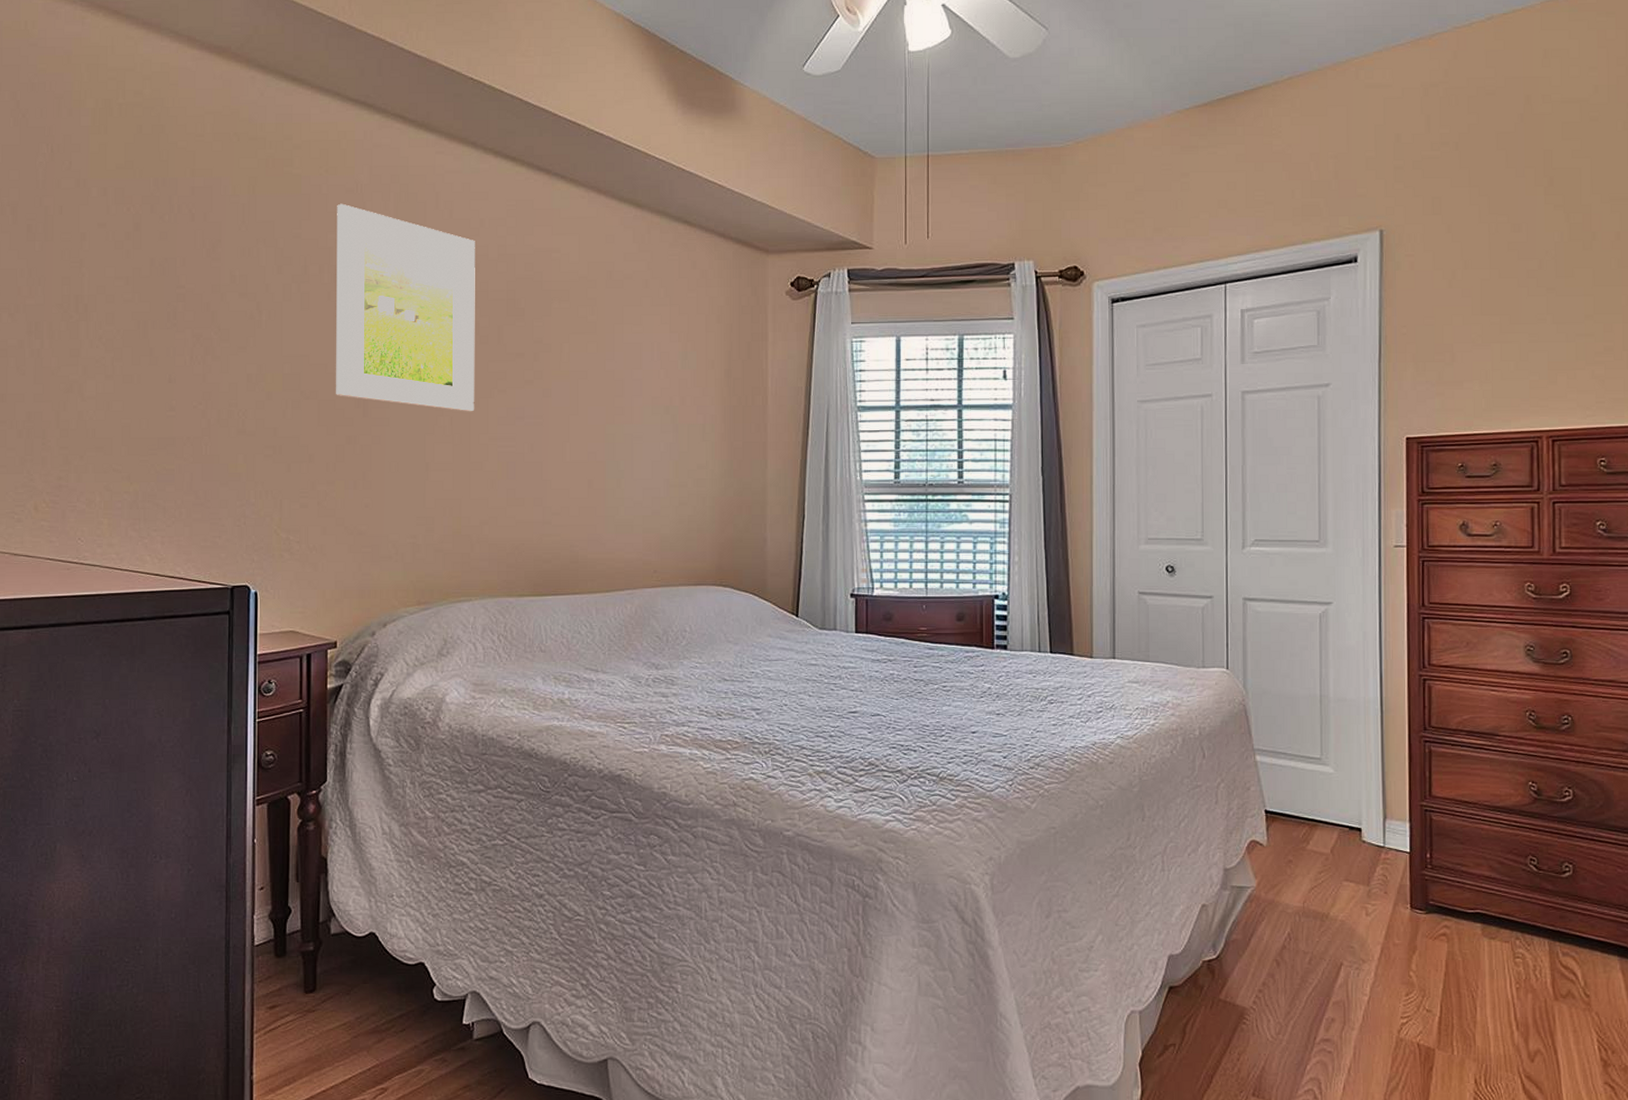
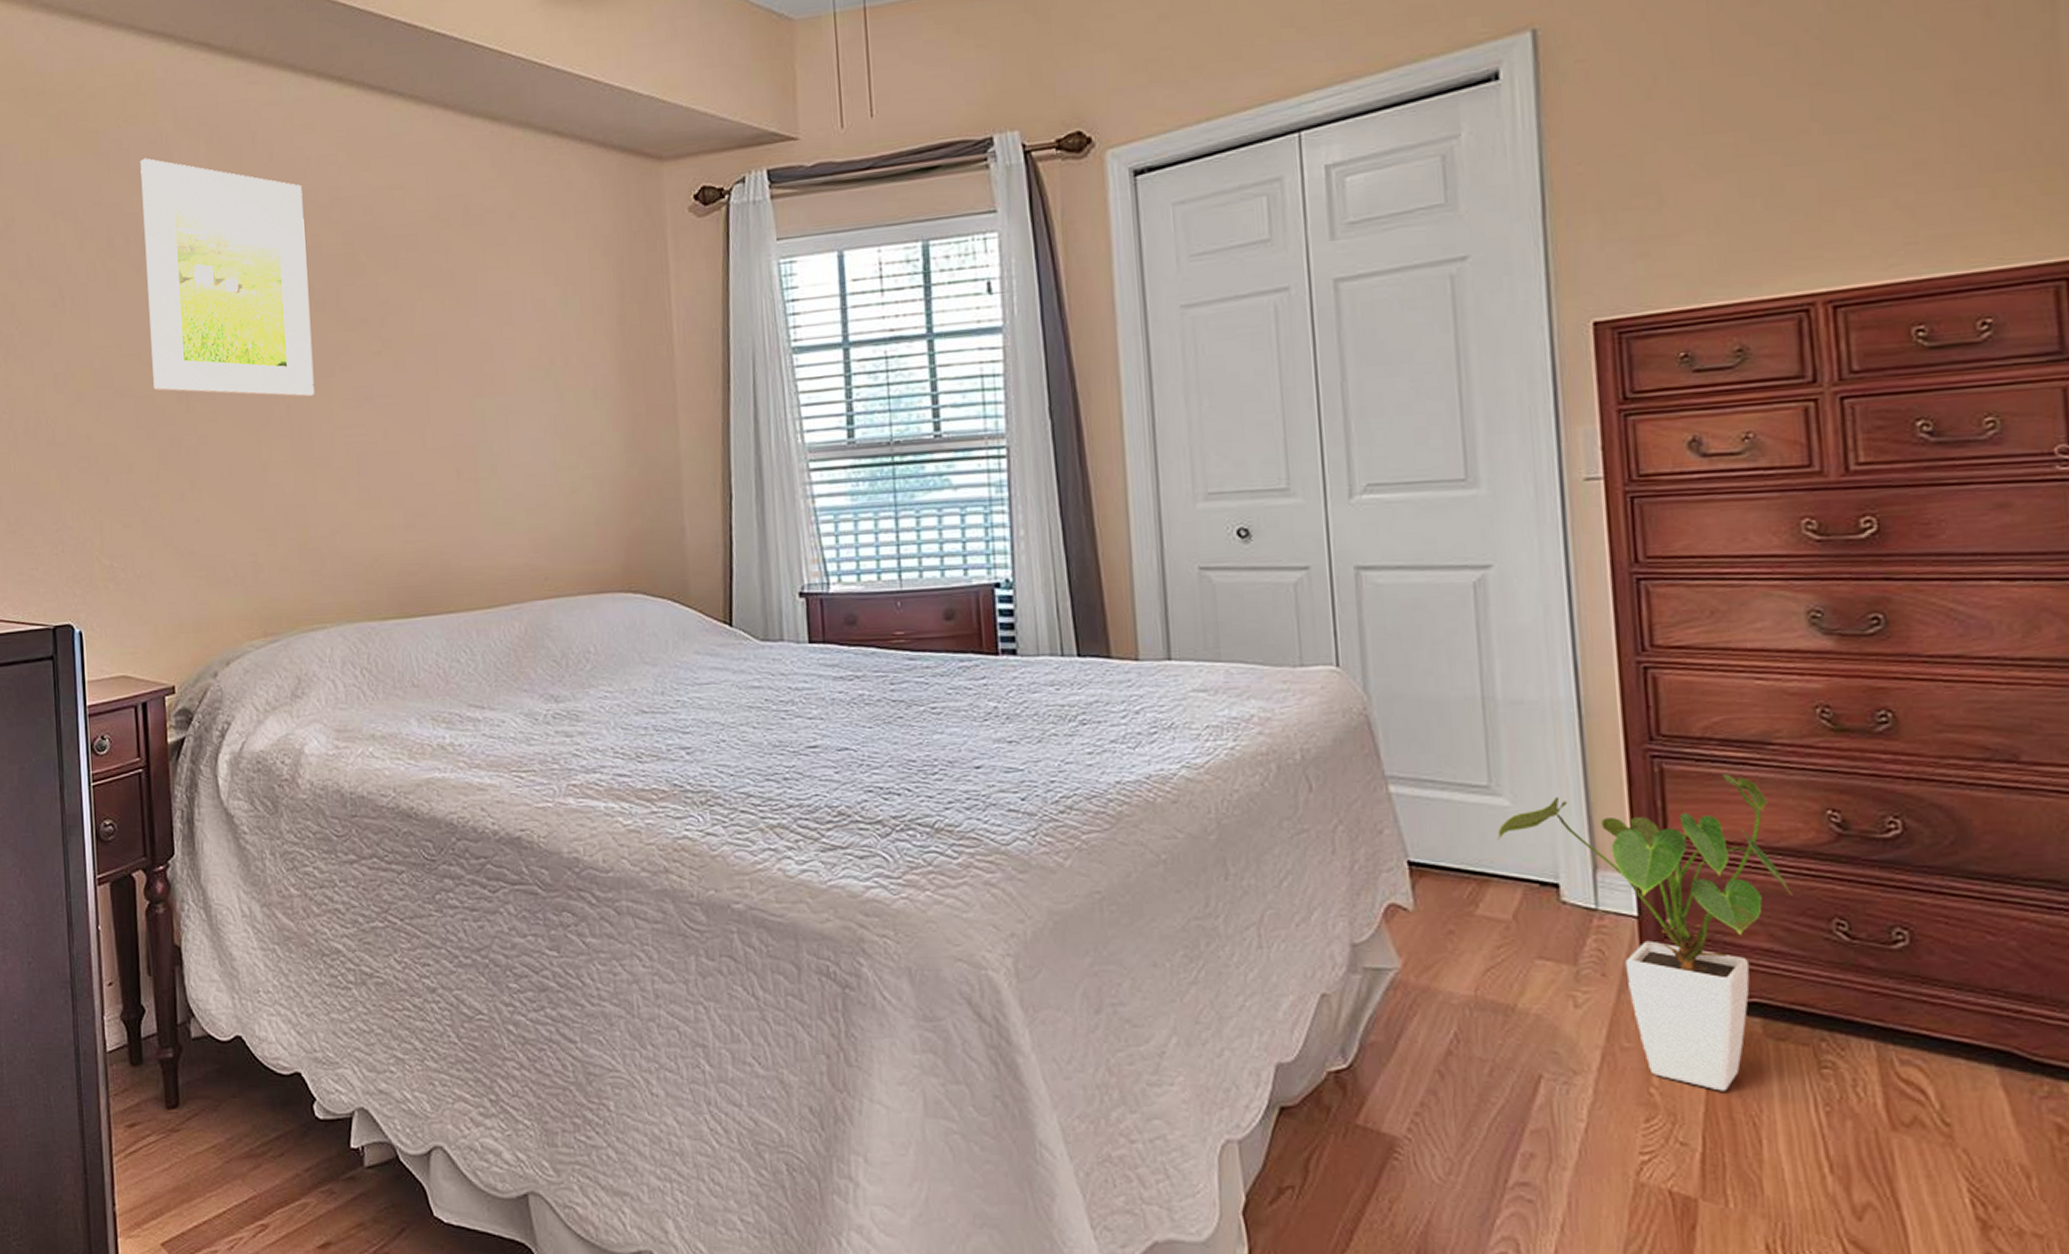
house plant: none [1324,755,1505,974] -> present [1496,774,1793,1091]

